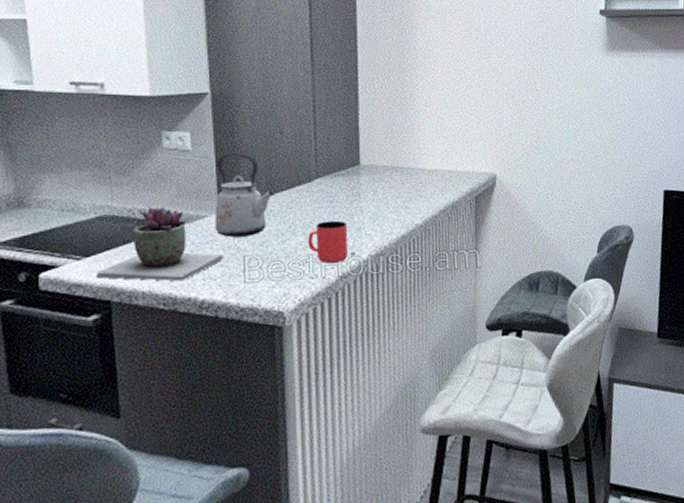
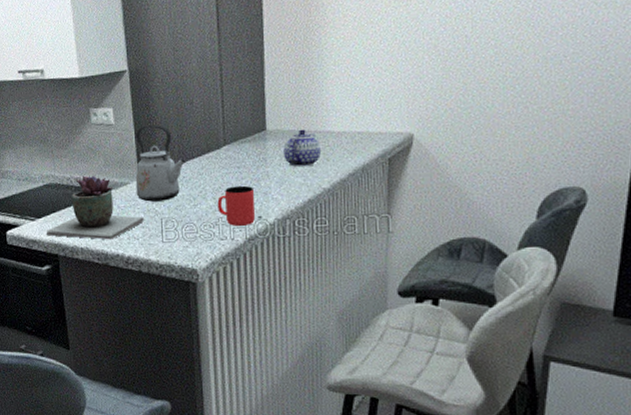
teapot: none [377,165,413,203] -> present [283,129,321,168]

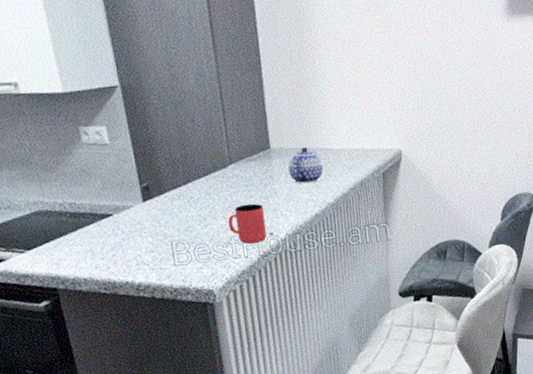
succulent plant: present [46,175,144,240] -> none [40,200,153,269]
kettle: present [135,124,187,202] -> none [135,144,193,225]

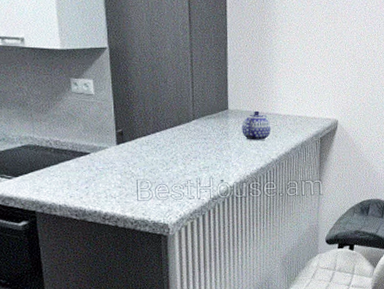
cup: present [228,203,267,244] -> none [187,154,218,188]

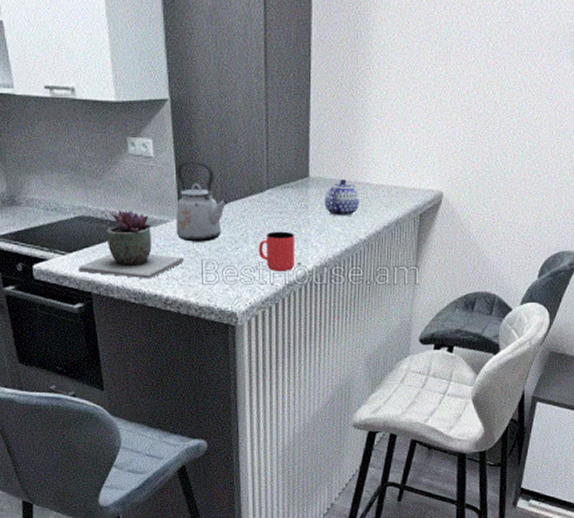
succulent plant: none [23,139,121,198] -> present [78,210,184,279]
kettle: none [113,97,160,165] -> present [175,161,229,242]
cup: none [187,154,218,188] -> present [258,231,295,271]

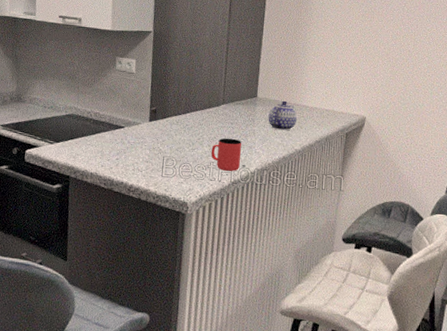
succulent plant: present [78,210,184,279] -> none [61,111,149,169]
kettle: present [175,161,229,242] -> none [145,78,191,142]

